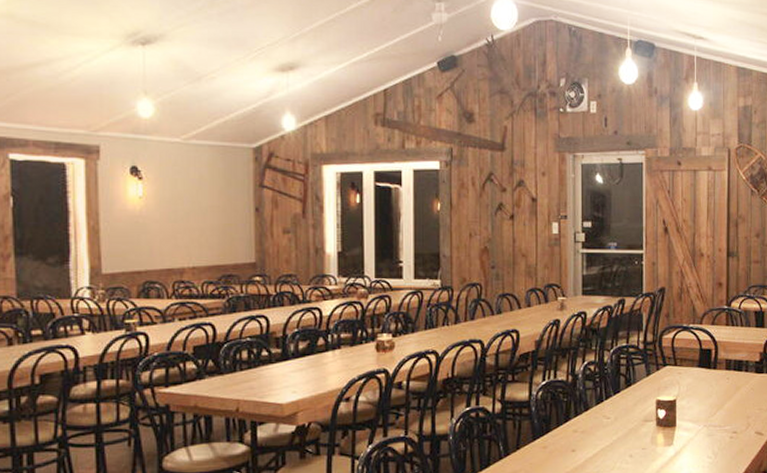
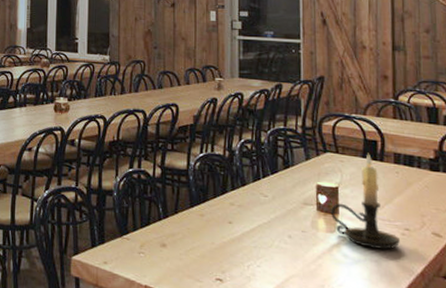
candle holder: none [668,362,728,455] -> present [330,152,400,250]

